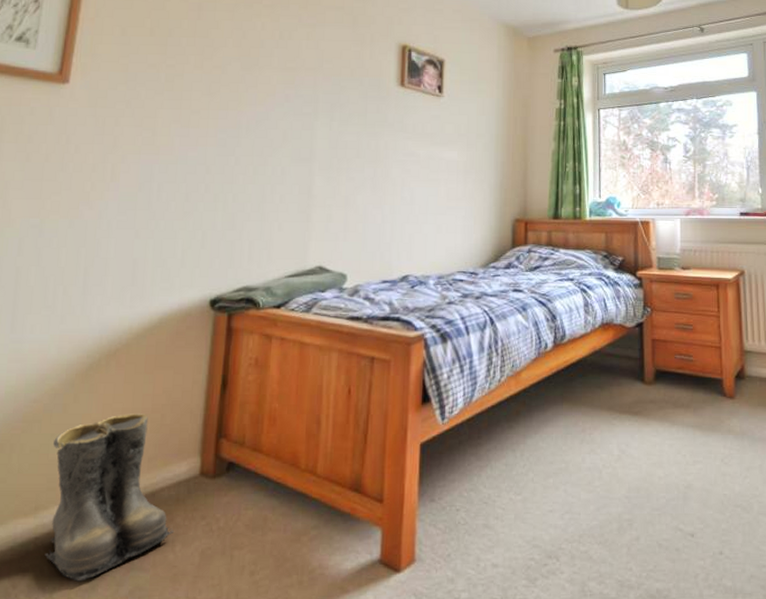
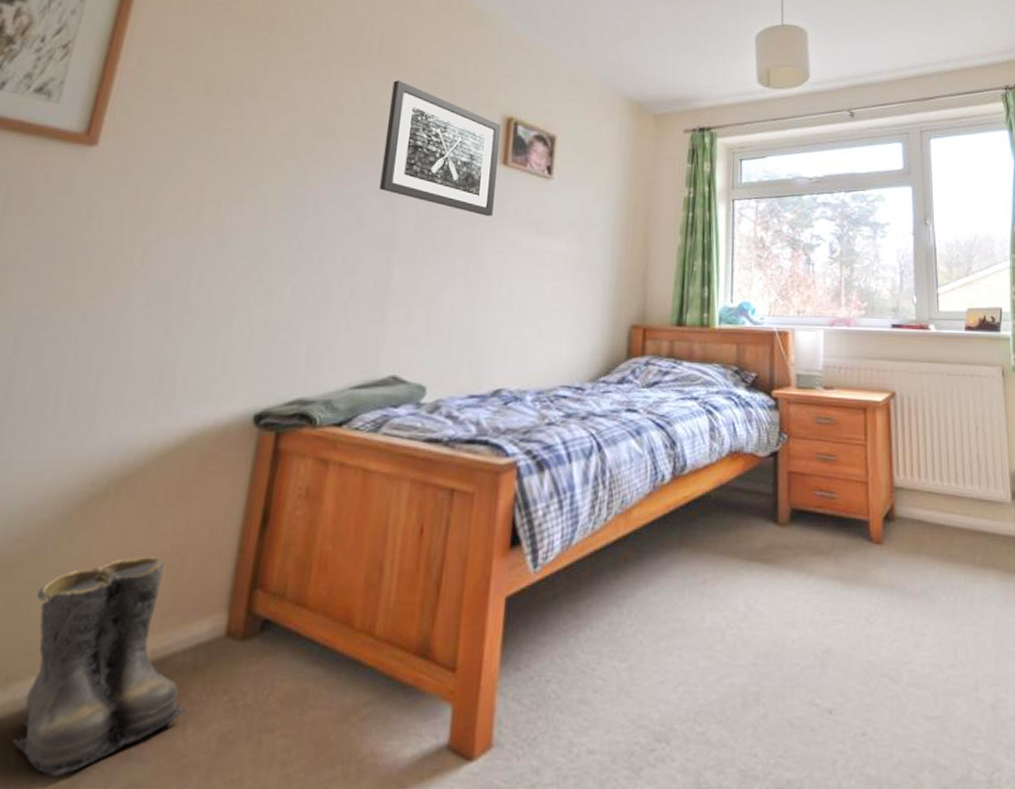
wall art: none [299,17,398,131] -> present [379,80,502,217]

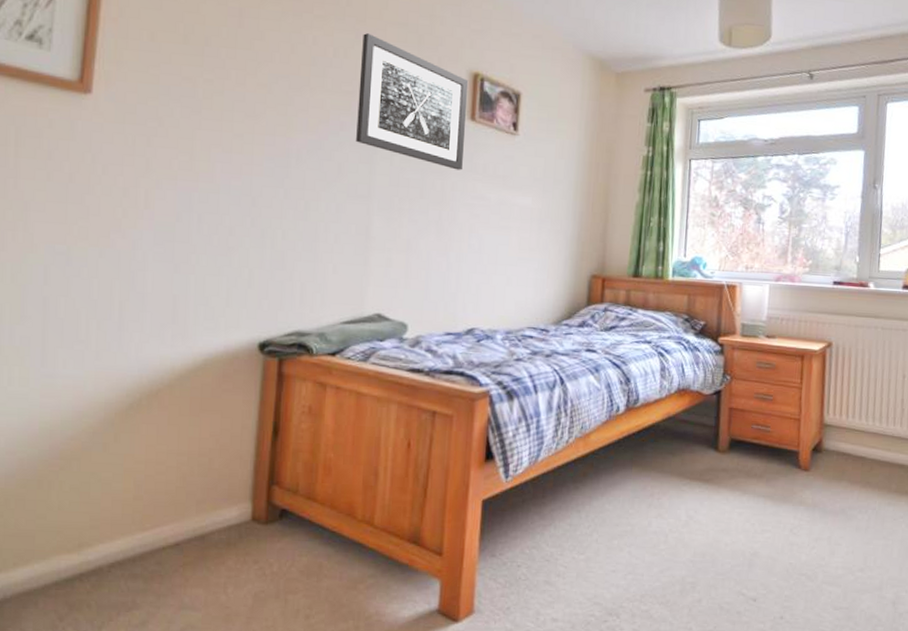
boots: present [12,557,186,777] -> none [91,456,225,618]

